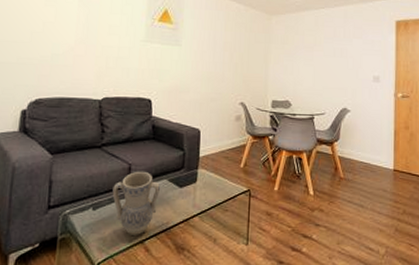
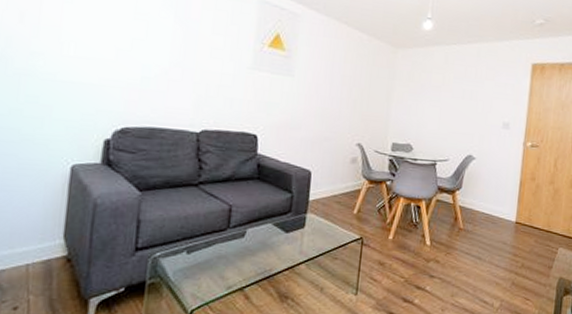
vase: present [112,171,160,235] -> none [209,213,264,282]

